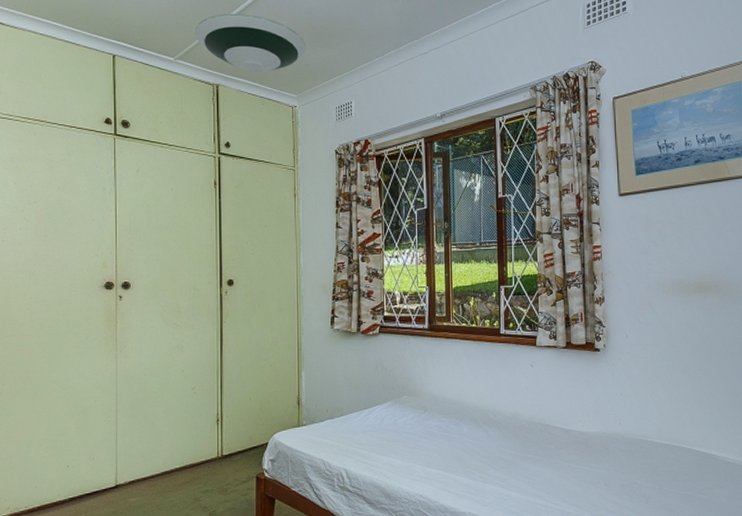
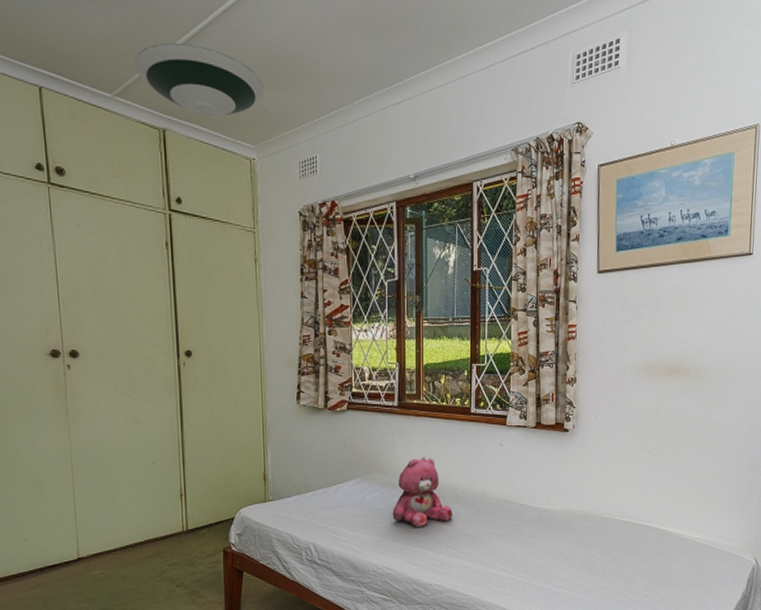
teddy bear: none [424,379,485,453] -> present [392,457,453,528]

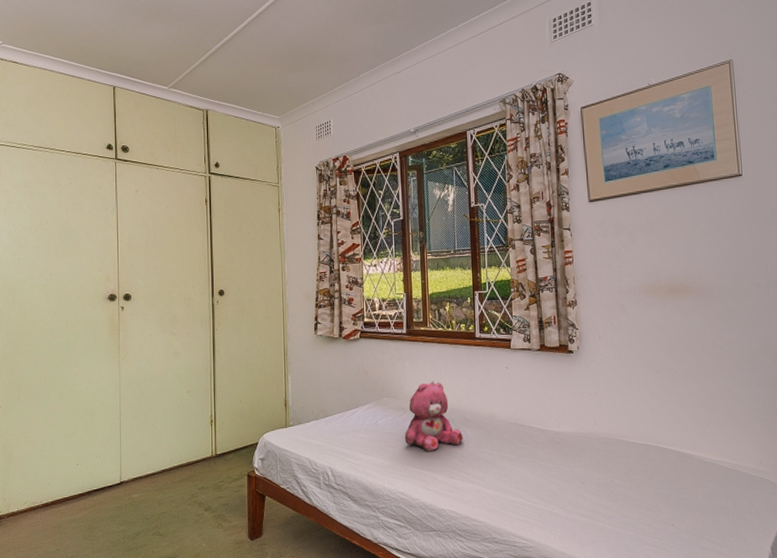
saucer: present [135,42,264,116] -> none [186,43,287,96]

